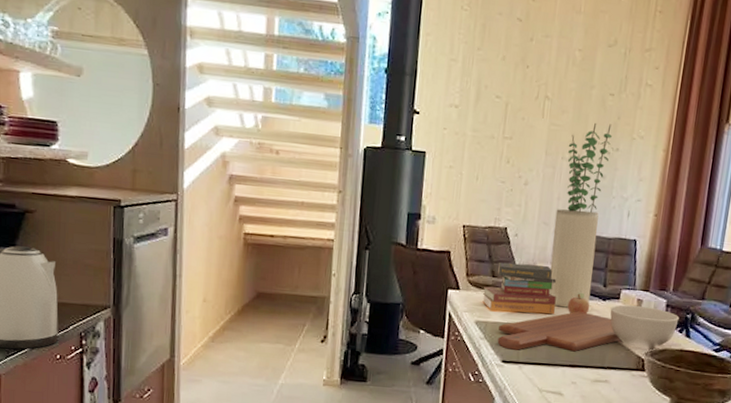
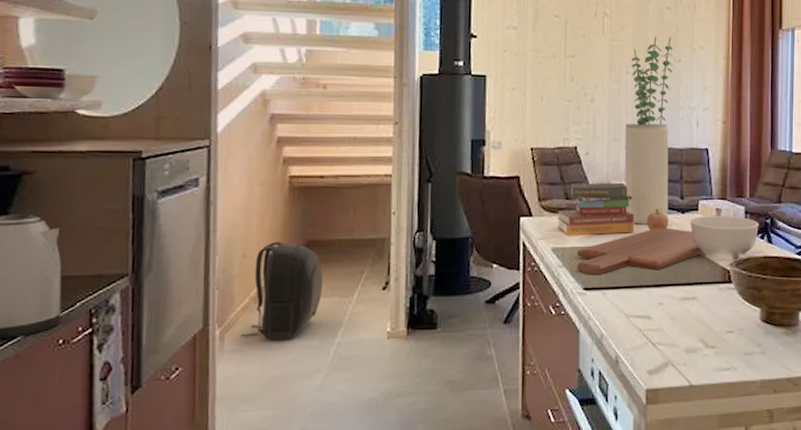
bowl: none [16,124,86,151] -> present [13,73,100,101]
backpack: none [200,290,270,376] -> present [240,241,323,339]

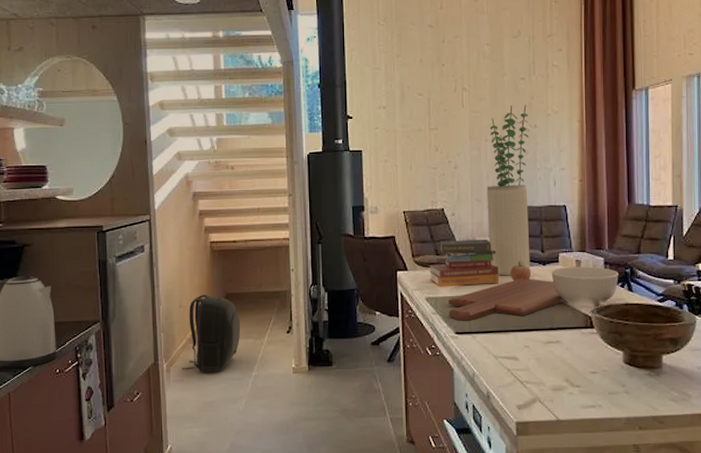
bowl: present [13,73,100,101] -> none [13,168,70,190]

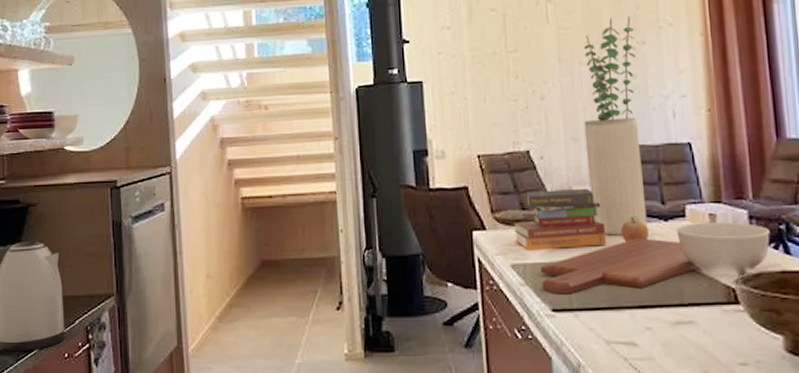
bowl: none [13,168,70,190] -> present [17,114,80,141]
backpack: present [182,294,240,372] -> none [210,261,279,358]

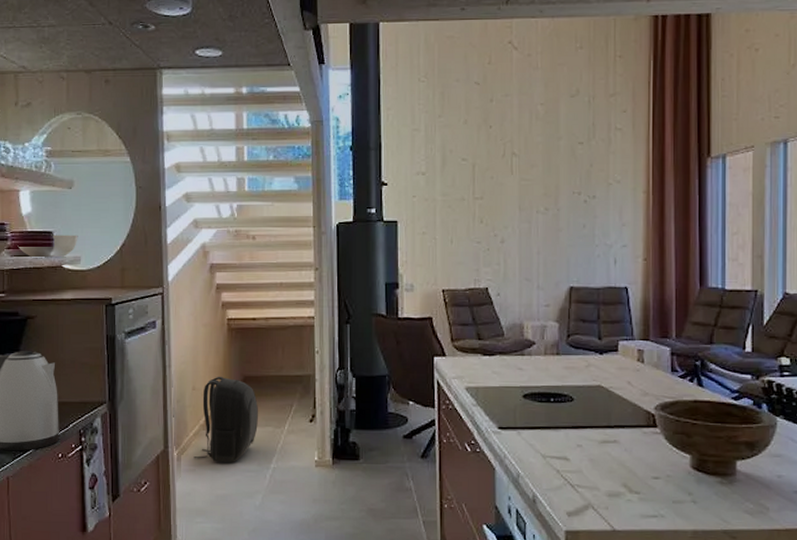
backpack: none [210,261,279,358] -> present [193,376,258,462]
books: present [514,189,606,251] -> none [471,323,549,376]
cutting board: present [541,238,699,296] -> none [491,368,626,416]
vase: present [583,16,648,236] -> none [537,172,587,365]
fruit: present [620,214,650,243] -> none [562,347,587,372]
bowl: present [676,222,770,277] -> none [609,357,687,404]

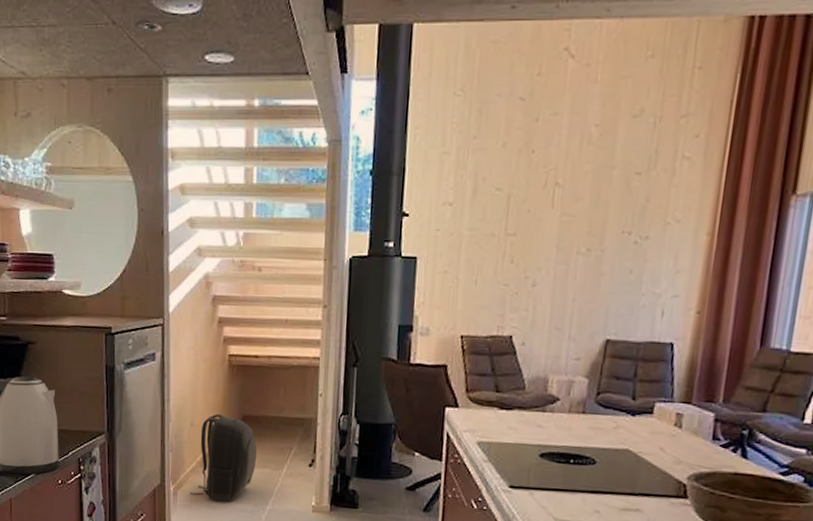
bowl: present [17,234,78,258] -> none [18,257,79,283]

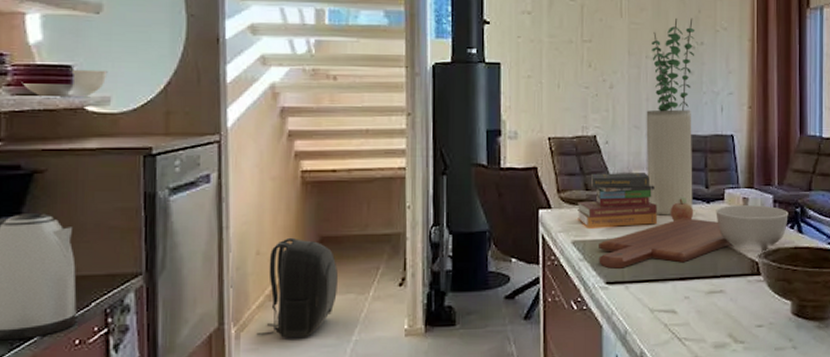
bowl: none [18,257,79,283] -> present [21,69,108,98]
books: none [485,375,573,434] -> present [578,173,657,228]
cutting board: none [503,429,656,476] -> present [598,218,732,270]
vase: none [563,208,640,425] -> present [646,17,696,215]
fruit: none [587,406,616,432] -> present [670,197,694,222]
bowl: none [641,420,732,474] -> present [716,205,789,252]

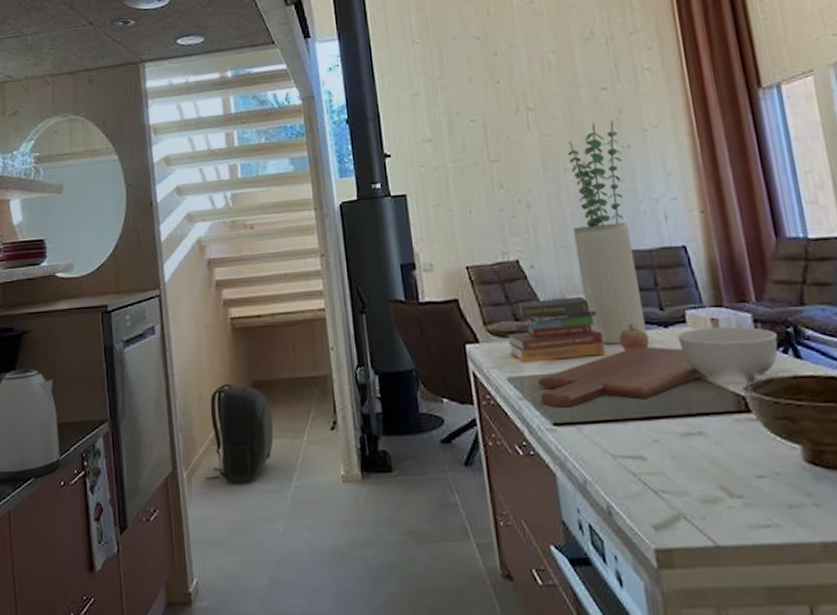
bowl: present [21,69,108,98] -> none [10,240,70,269]

